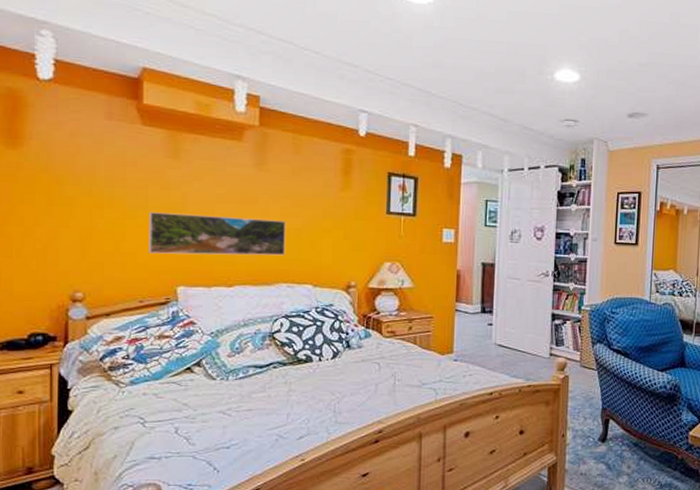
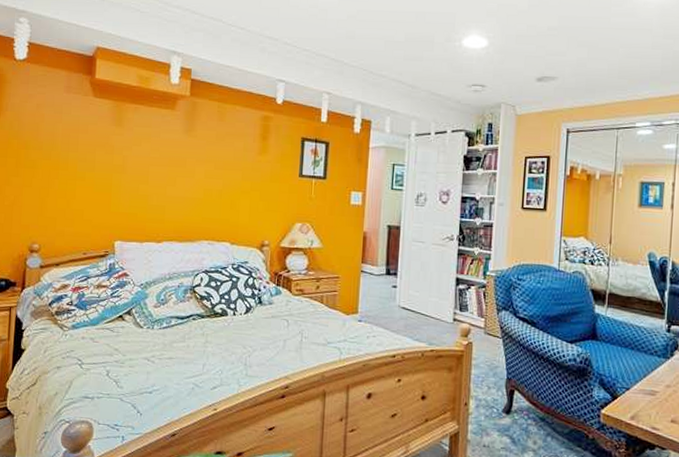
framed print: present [148,212,286,256] -> none [93,174,210,215]

